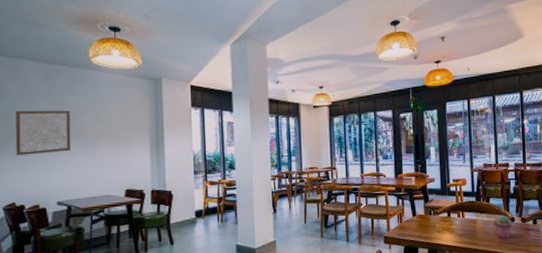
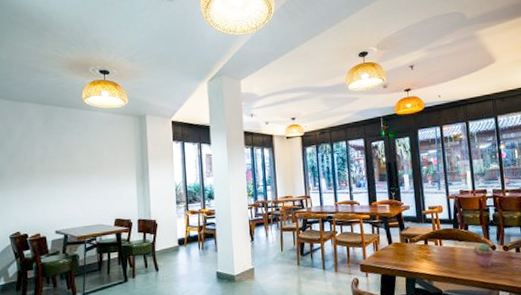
wall art: present [15,110,72,156] -> none [20,147,68,189]

